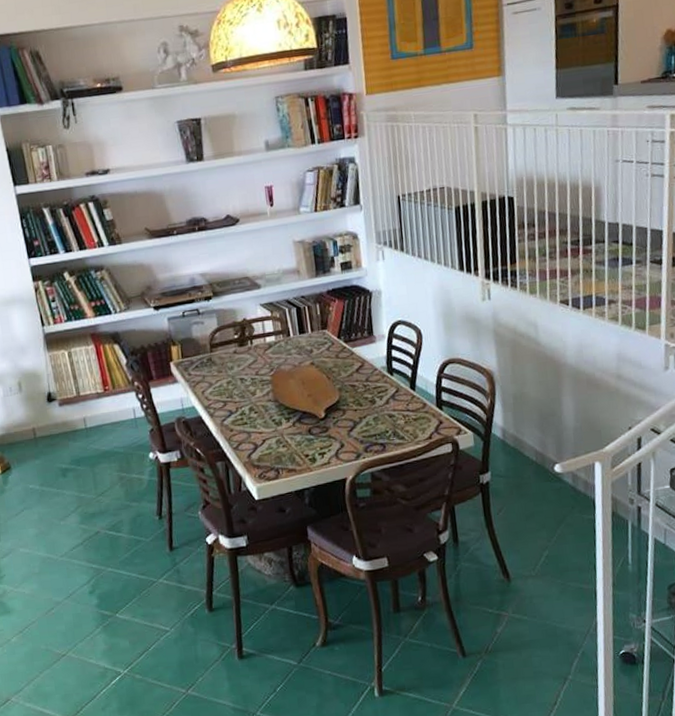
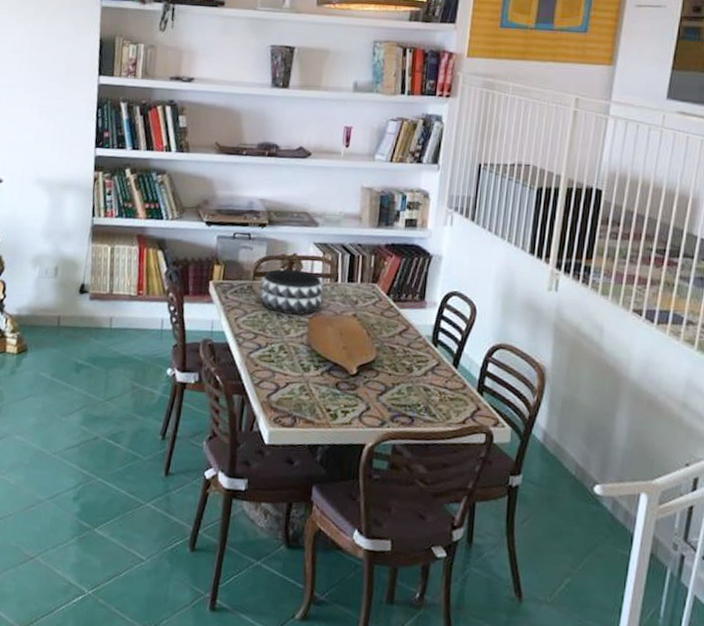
decorative bowl: none [218,333,281,377] -> present [259,269,325,315]

